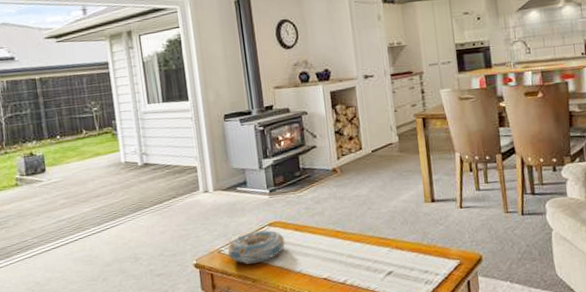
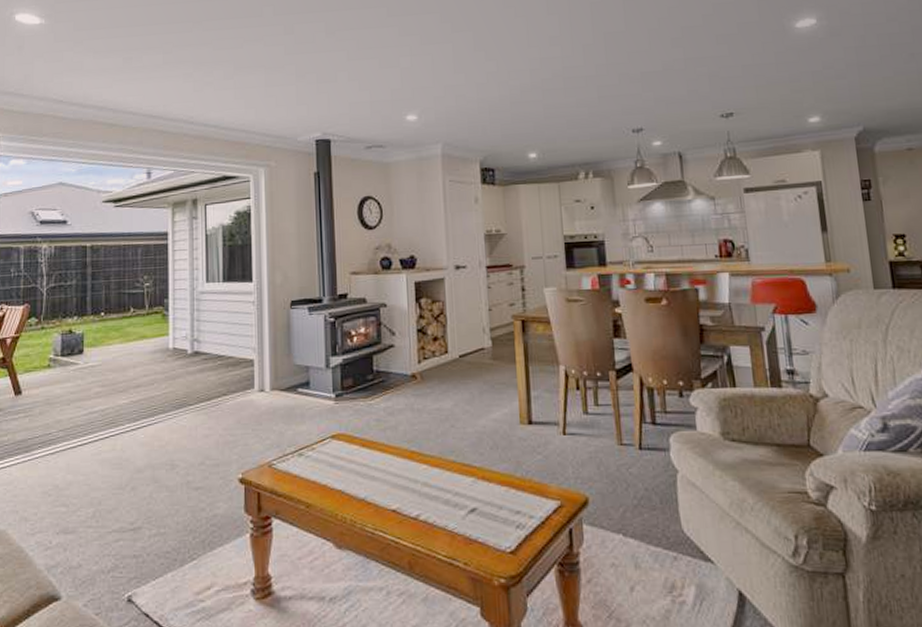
decorative bowl: present [227,230,285,264] -> none [280,443,349,484]

